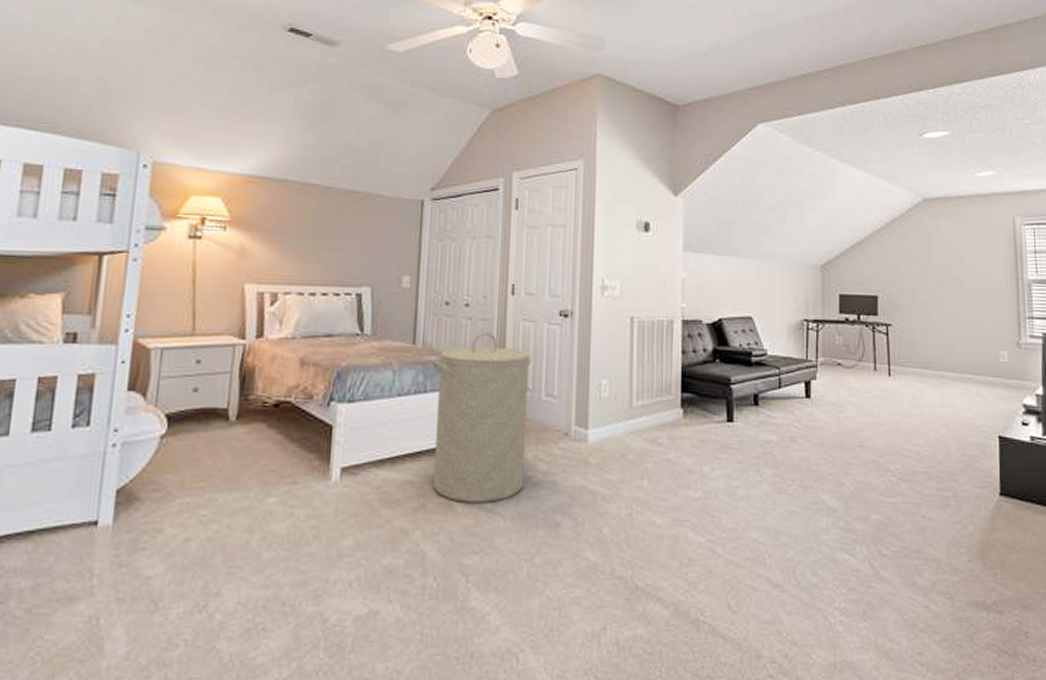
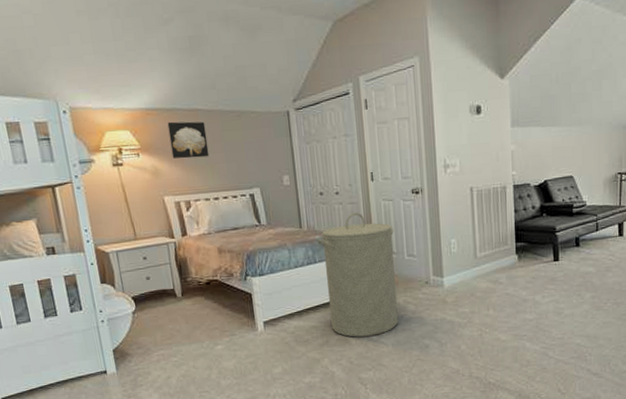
wall art: none [268,194,319,242] -> present [167,121,210,159]

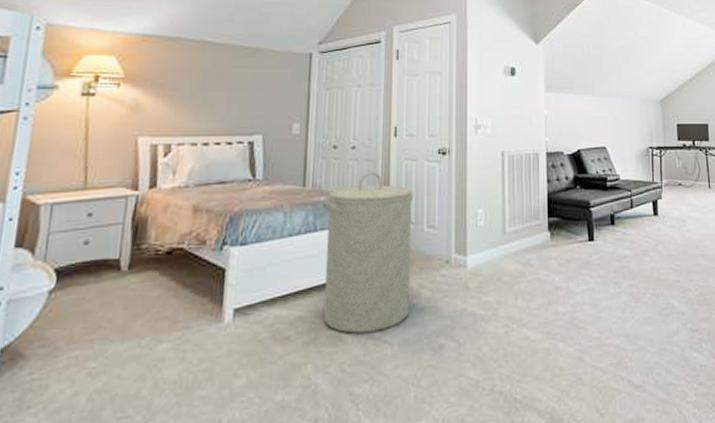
wall art: present [167,121,210,159] -> none [161,51,212,95]

